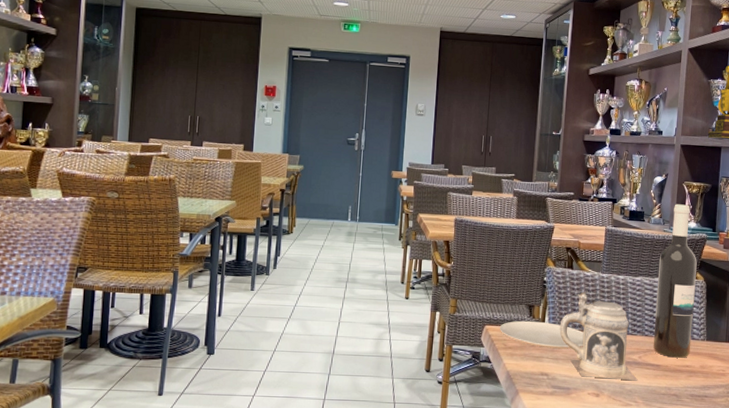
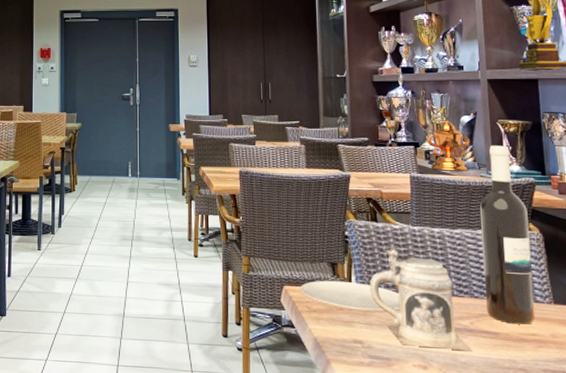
trophy: none [623,179,659,226] -> present [426,119,470,171]

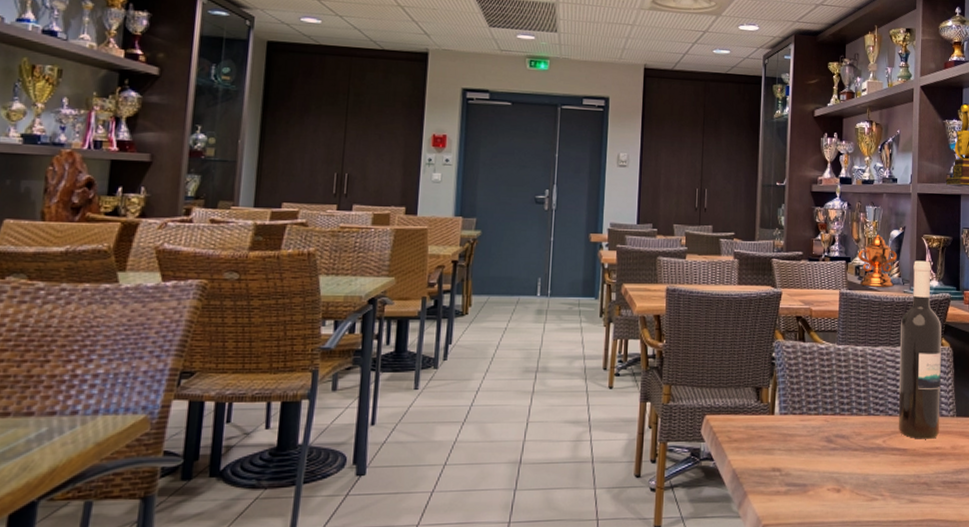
plate: present [300,280,400,313] -> none [722,406,820,438]
beer mug: present [369,246,473,352] -> none [792,366,883,470]

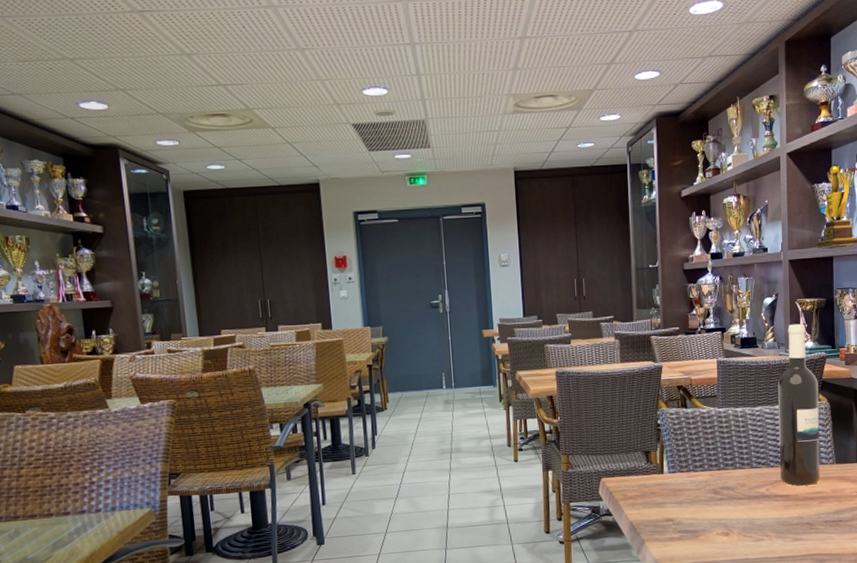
trophy: present [858,233,897,287] -> none [732,302,771,353]

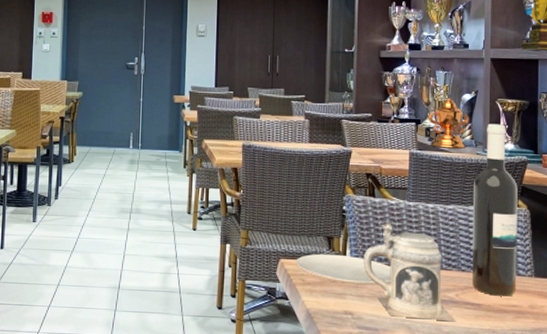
plate: none [616,466,706,493] -> present [296,253,391,285]
beer mug: none [680,428,767,518] -> present [363,220,456,322]
trophy: none [732,302,771,353] -> present [428,97,469,149]

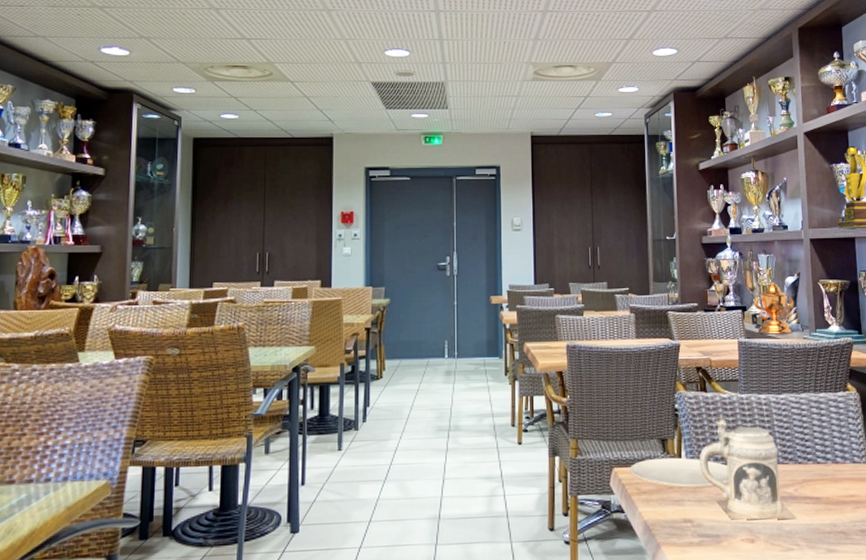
wine bottle: present [471,123,518,297] -> none [803,306,853,487]

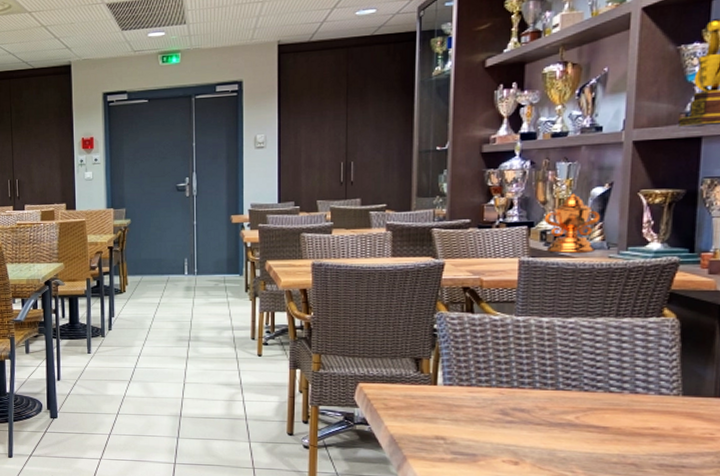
plate: present [629,457,729,489] -> none [377,376,493,409]
beer mug: present [699,415,797,520] -> none [458,338,575,447]

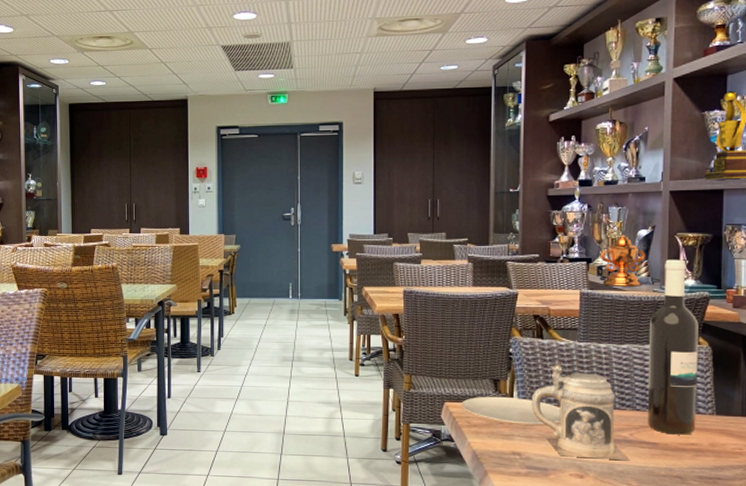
plate: none [377,376,493,409] -> present [461,396,561,426]
beer mug: none [458,338,575,447] -> present [531,361,630,461]
wine bottle: none [596,220,664,418] -> present [647,259,699,435]

